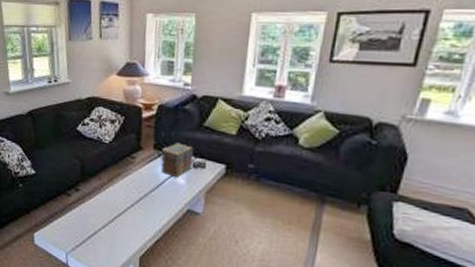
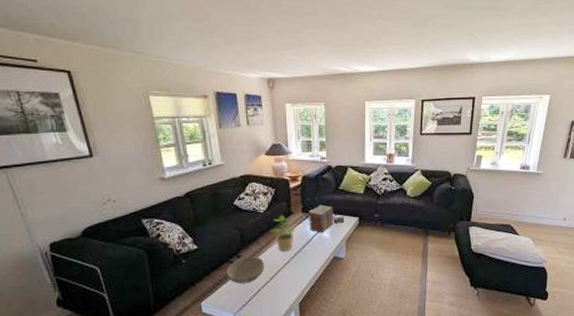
bowl: none [62,192,105,222] -> present [226,256,265,284]
potted plant: none [113,149,144,193] -> present [270,215,295,252]

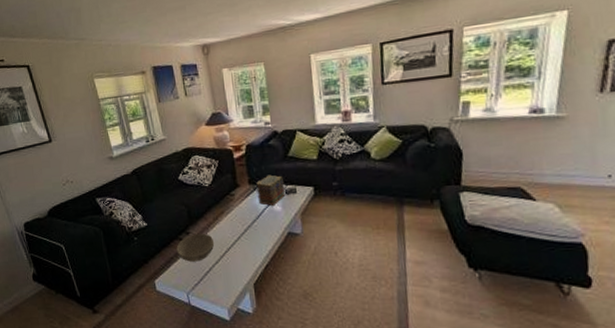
potted plant: present [270,215,295,252] -> none [216,188,244,228]

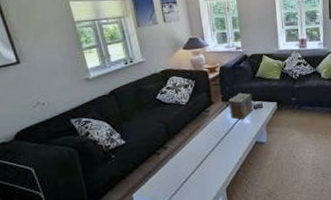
bowl: present [176,233,215,262] -> none [154,147,191,174]

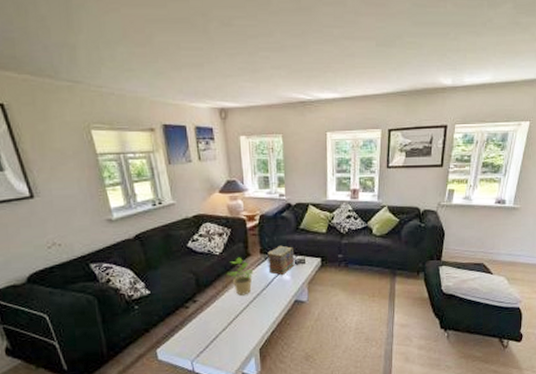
potted plant: none [193,105,217,140] -> present [226,257,254,296]

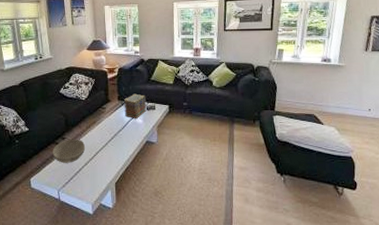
bowl: none [182,301,223,330] -> present [52,139,86,163]
potted plant: present [226,257,254,296] -> none [90,102,112,135]

